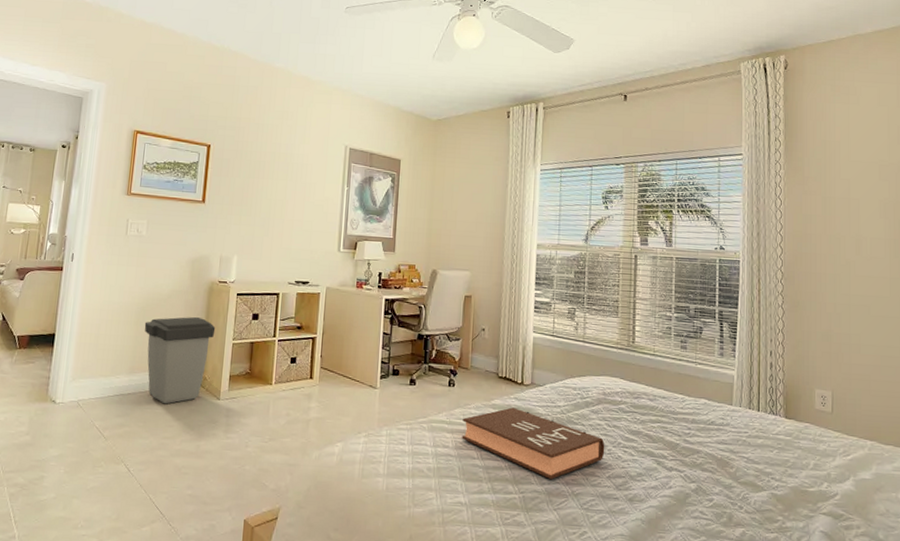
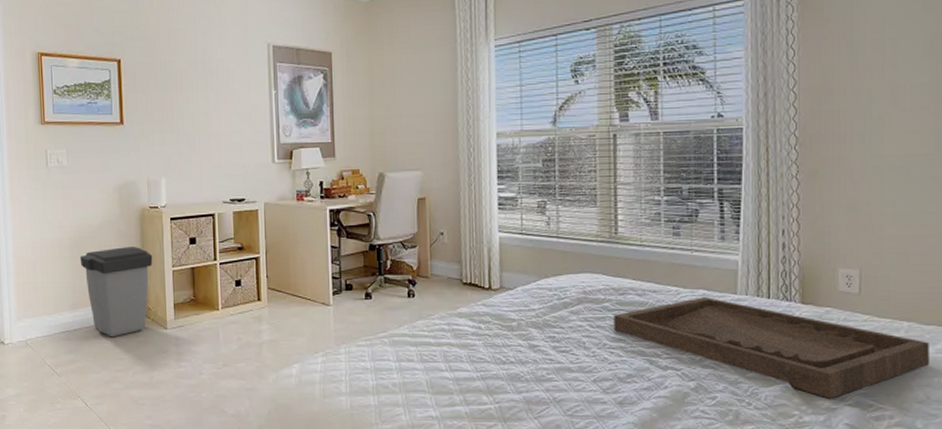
book: present [461,407,605,479] -> none [426,314,589,387]
tray: none [628,406,888,507] -> present [614,297,929,399]

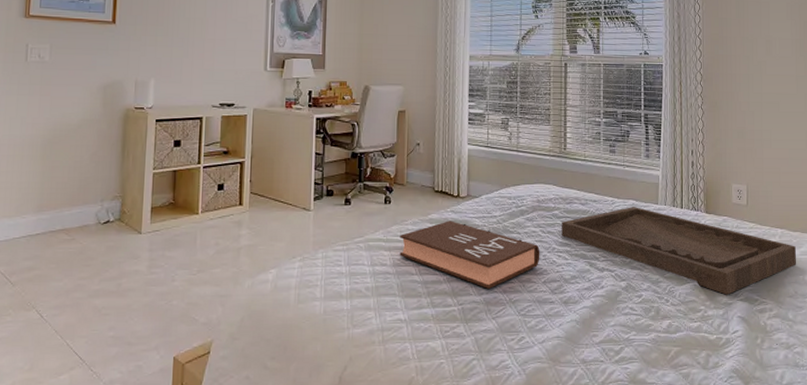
trash can: present [80,246,153,338] -> none [52,146,133,243]
book: none [426,314,589,387] -> present [399,221,540,289]

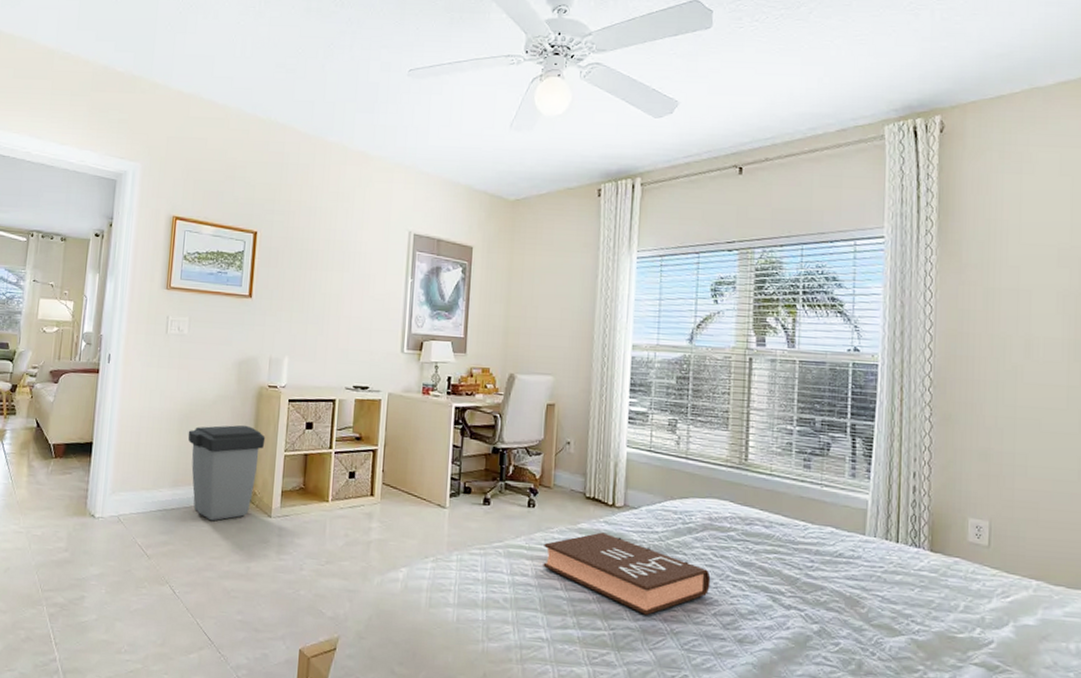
trash can: none [52,146,133,243] -> present [188,425,266,521]
tray: present [562,207,796,295] -> none [738,535,1057,656]

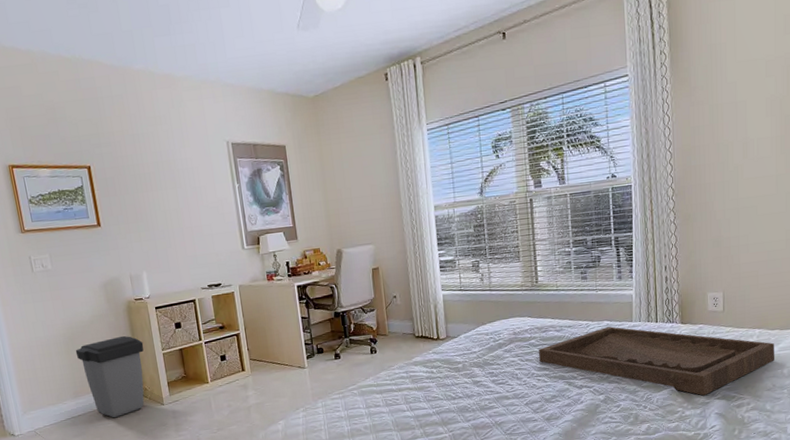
book: present [543,532,711,615] -> none [388,361,521,416]
tray: none [738,535,1057,656] -> present [539,326,774,396]

